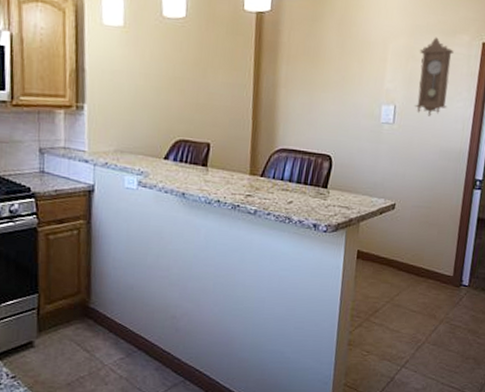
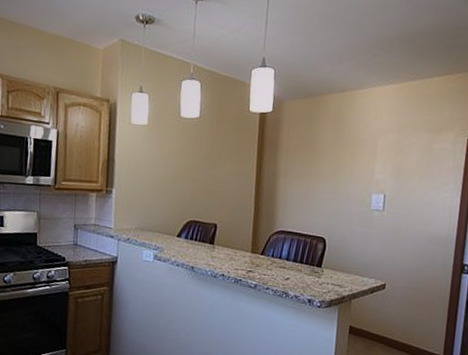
pendulum clock: present [414,37,454,116] -> none [402,134,440,205]

